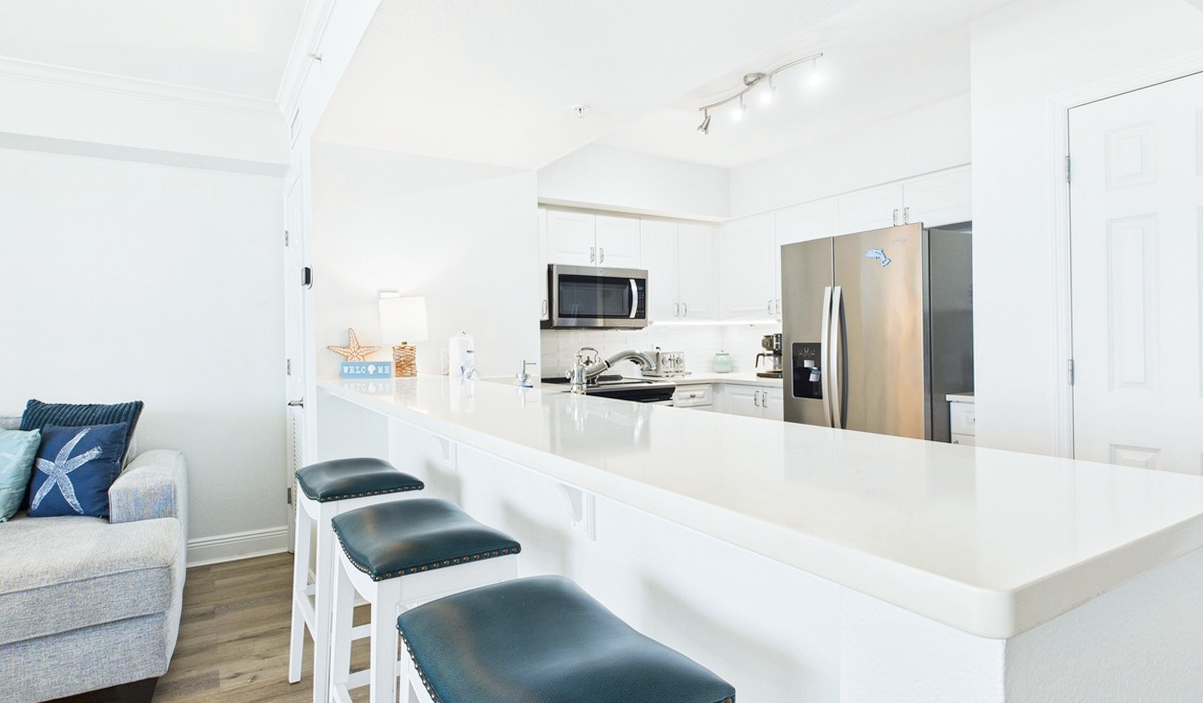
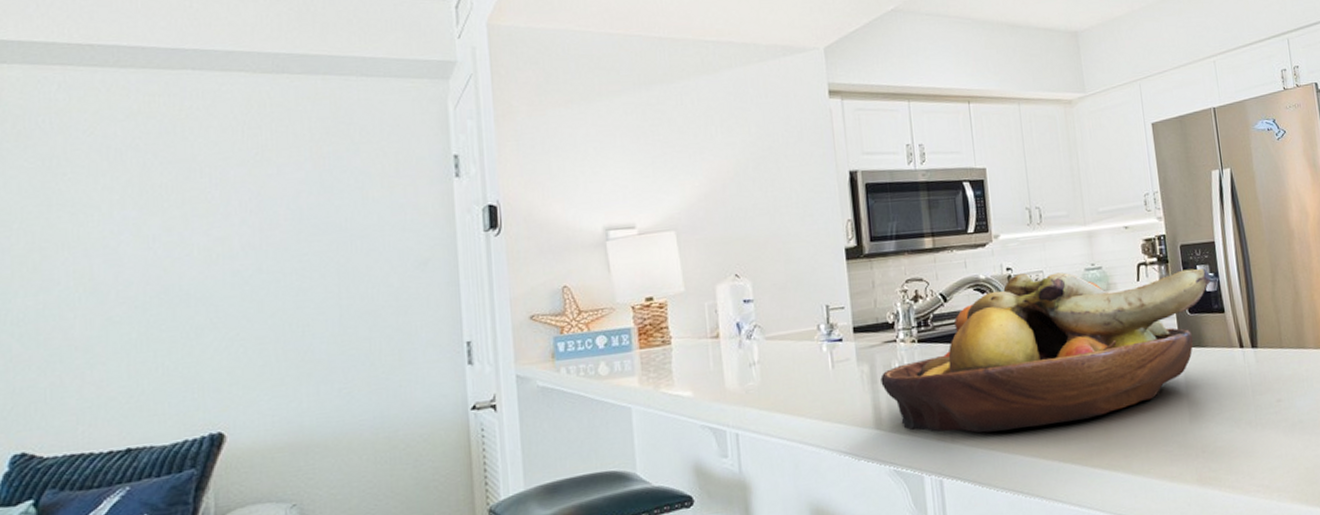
fruit bowl: none [557,352,814,467] -> present [880,268,1211,433]

